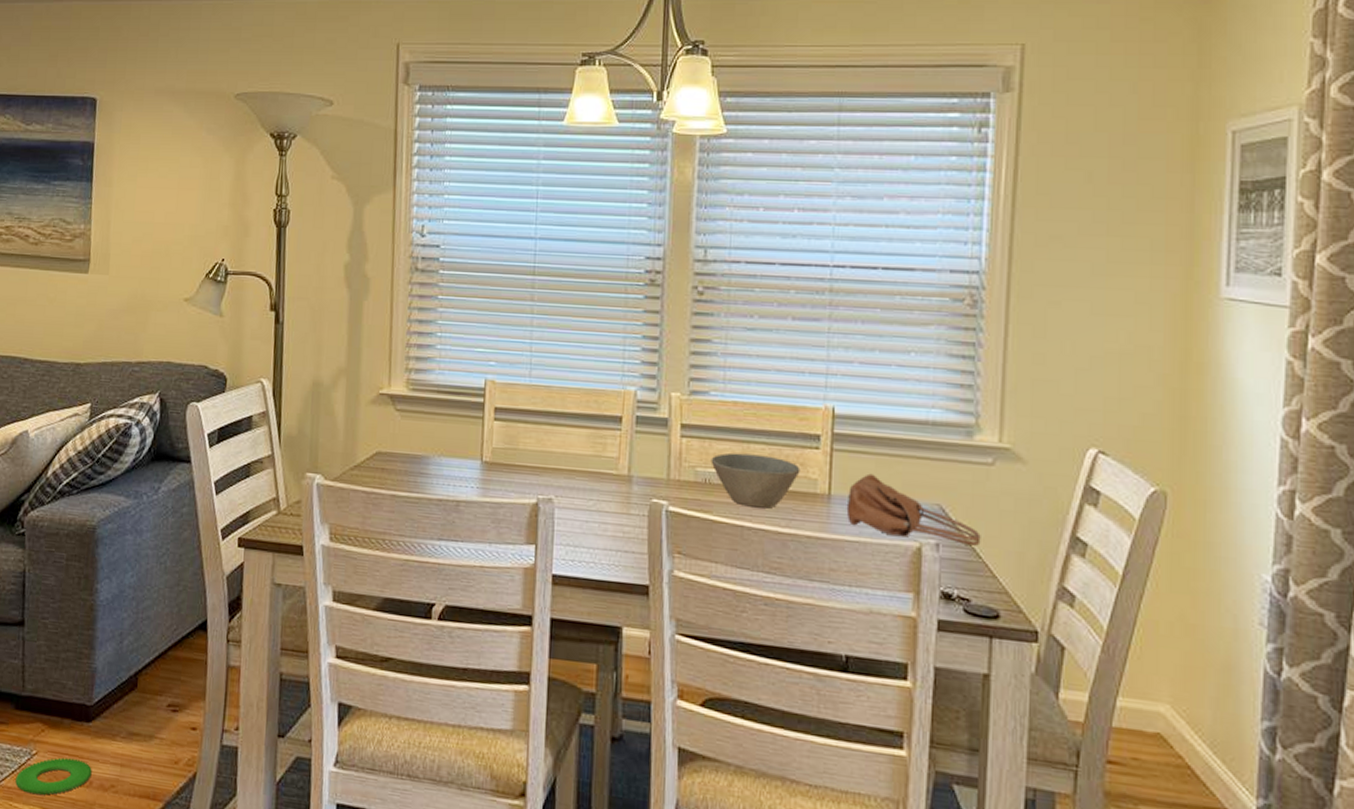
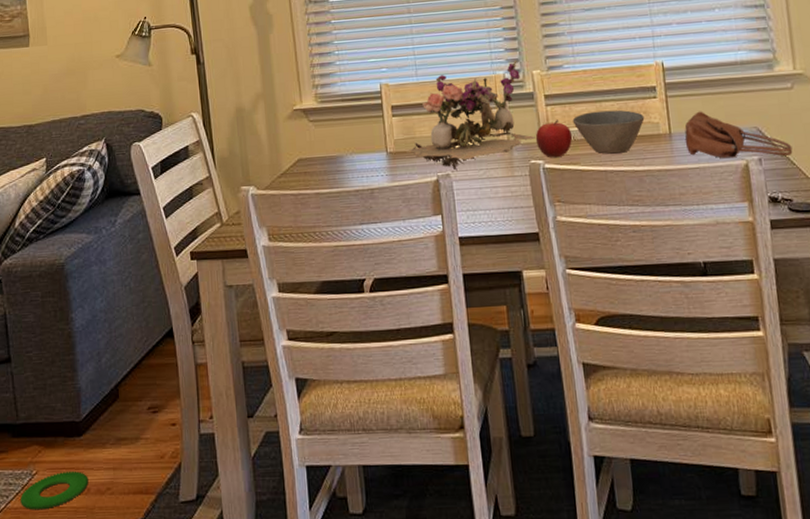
flower arrangement: none [504,376,662,496] -> present [405,60,535,171]
fruit: none [662,455,708,501] -> present [535,120,573,158]

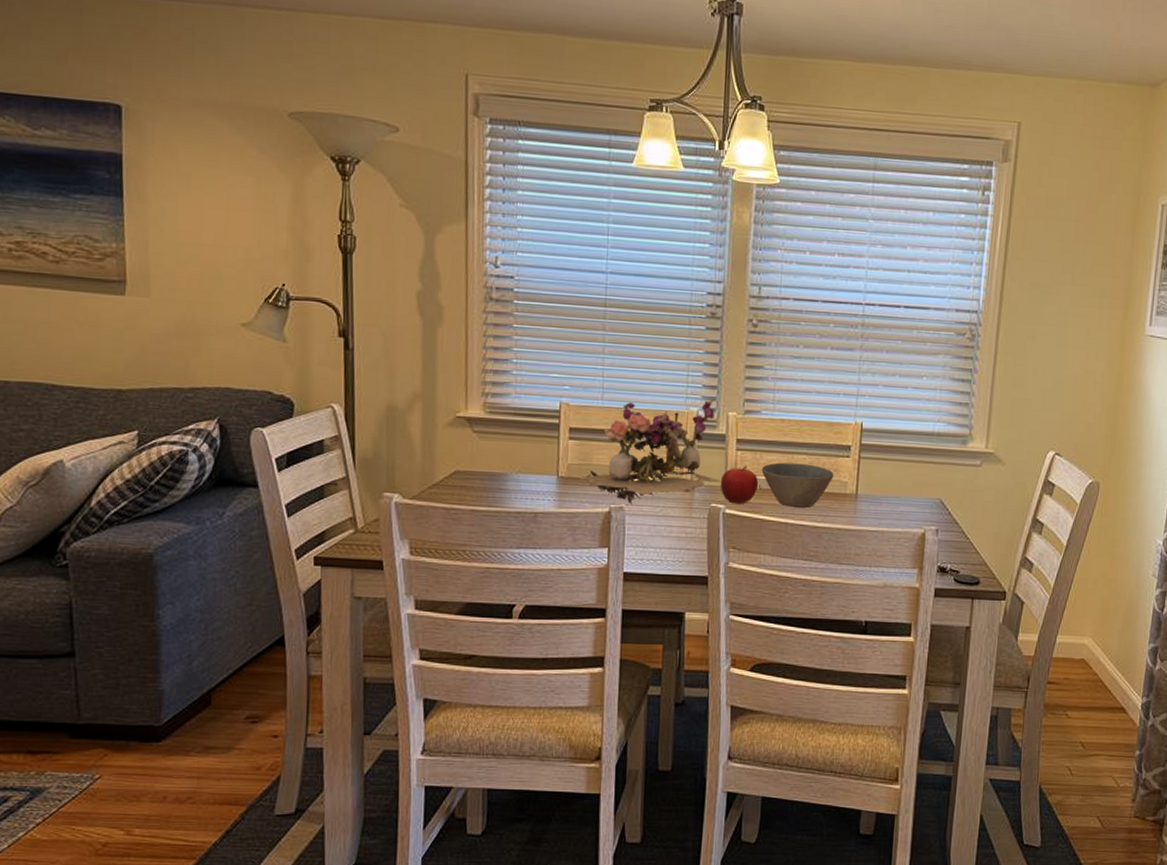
dog toy: present [20,471,89,510] -> none [77,778,165,816]
handbag: present [684,111,793,158] -> none [869,476,969,530]

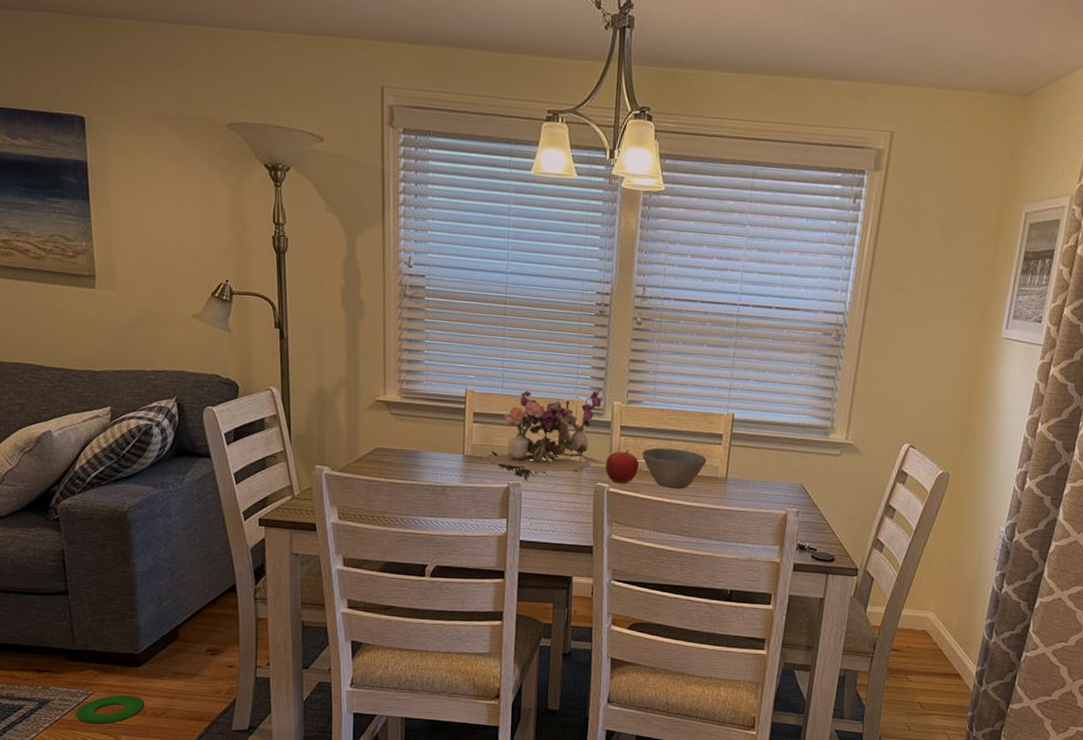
dog toy: none [77,778,165,816] -> present [76,695,144,725]

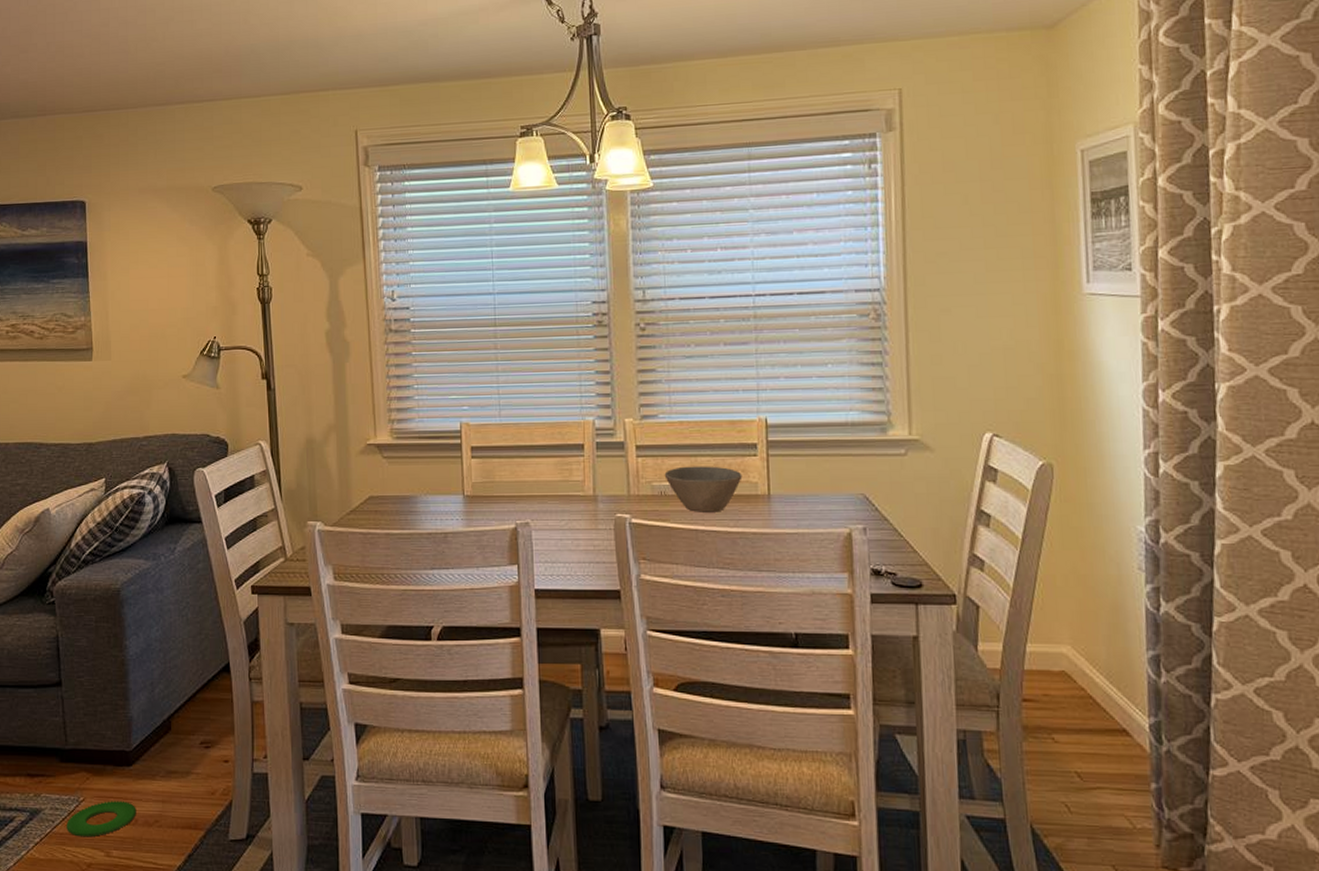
flower arrangement: present [481,388,605,482] -> none [483,406,623,519]
fruit: present [605,450,640,484] -> none [623,472,663,513]

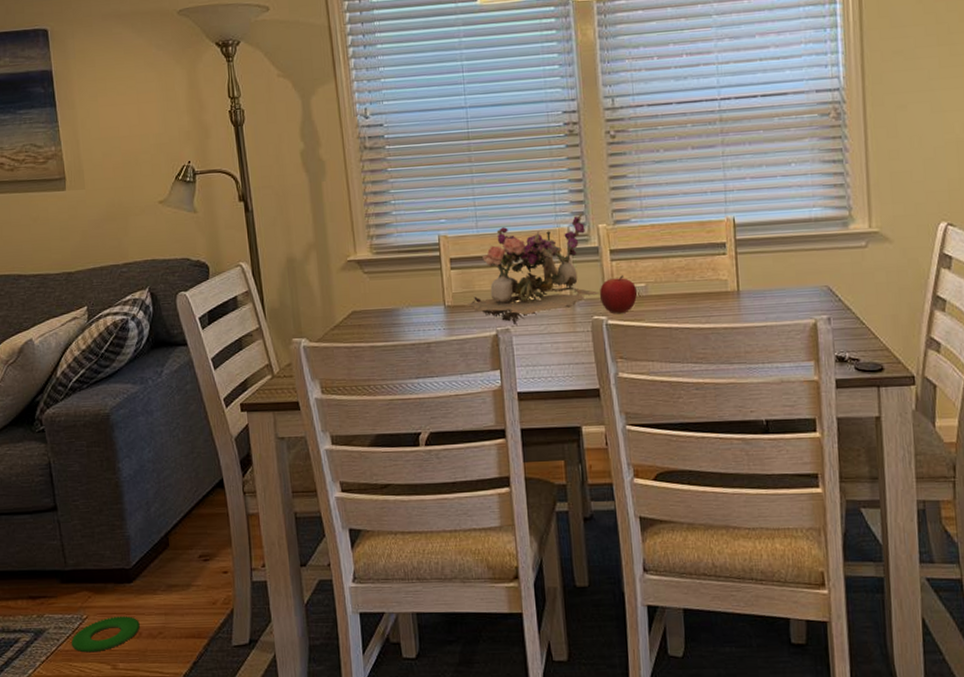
flower arrangement: none [483,406,623,519] -> present [464,213,599,325]
fruit: none [623,472,663,513] -> present [599,275,638,314]
bowl: present [664,466,742,512] -> none [638,266,713,311]

